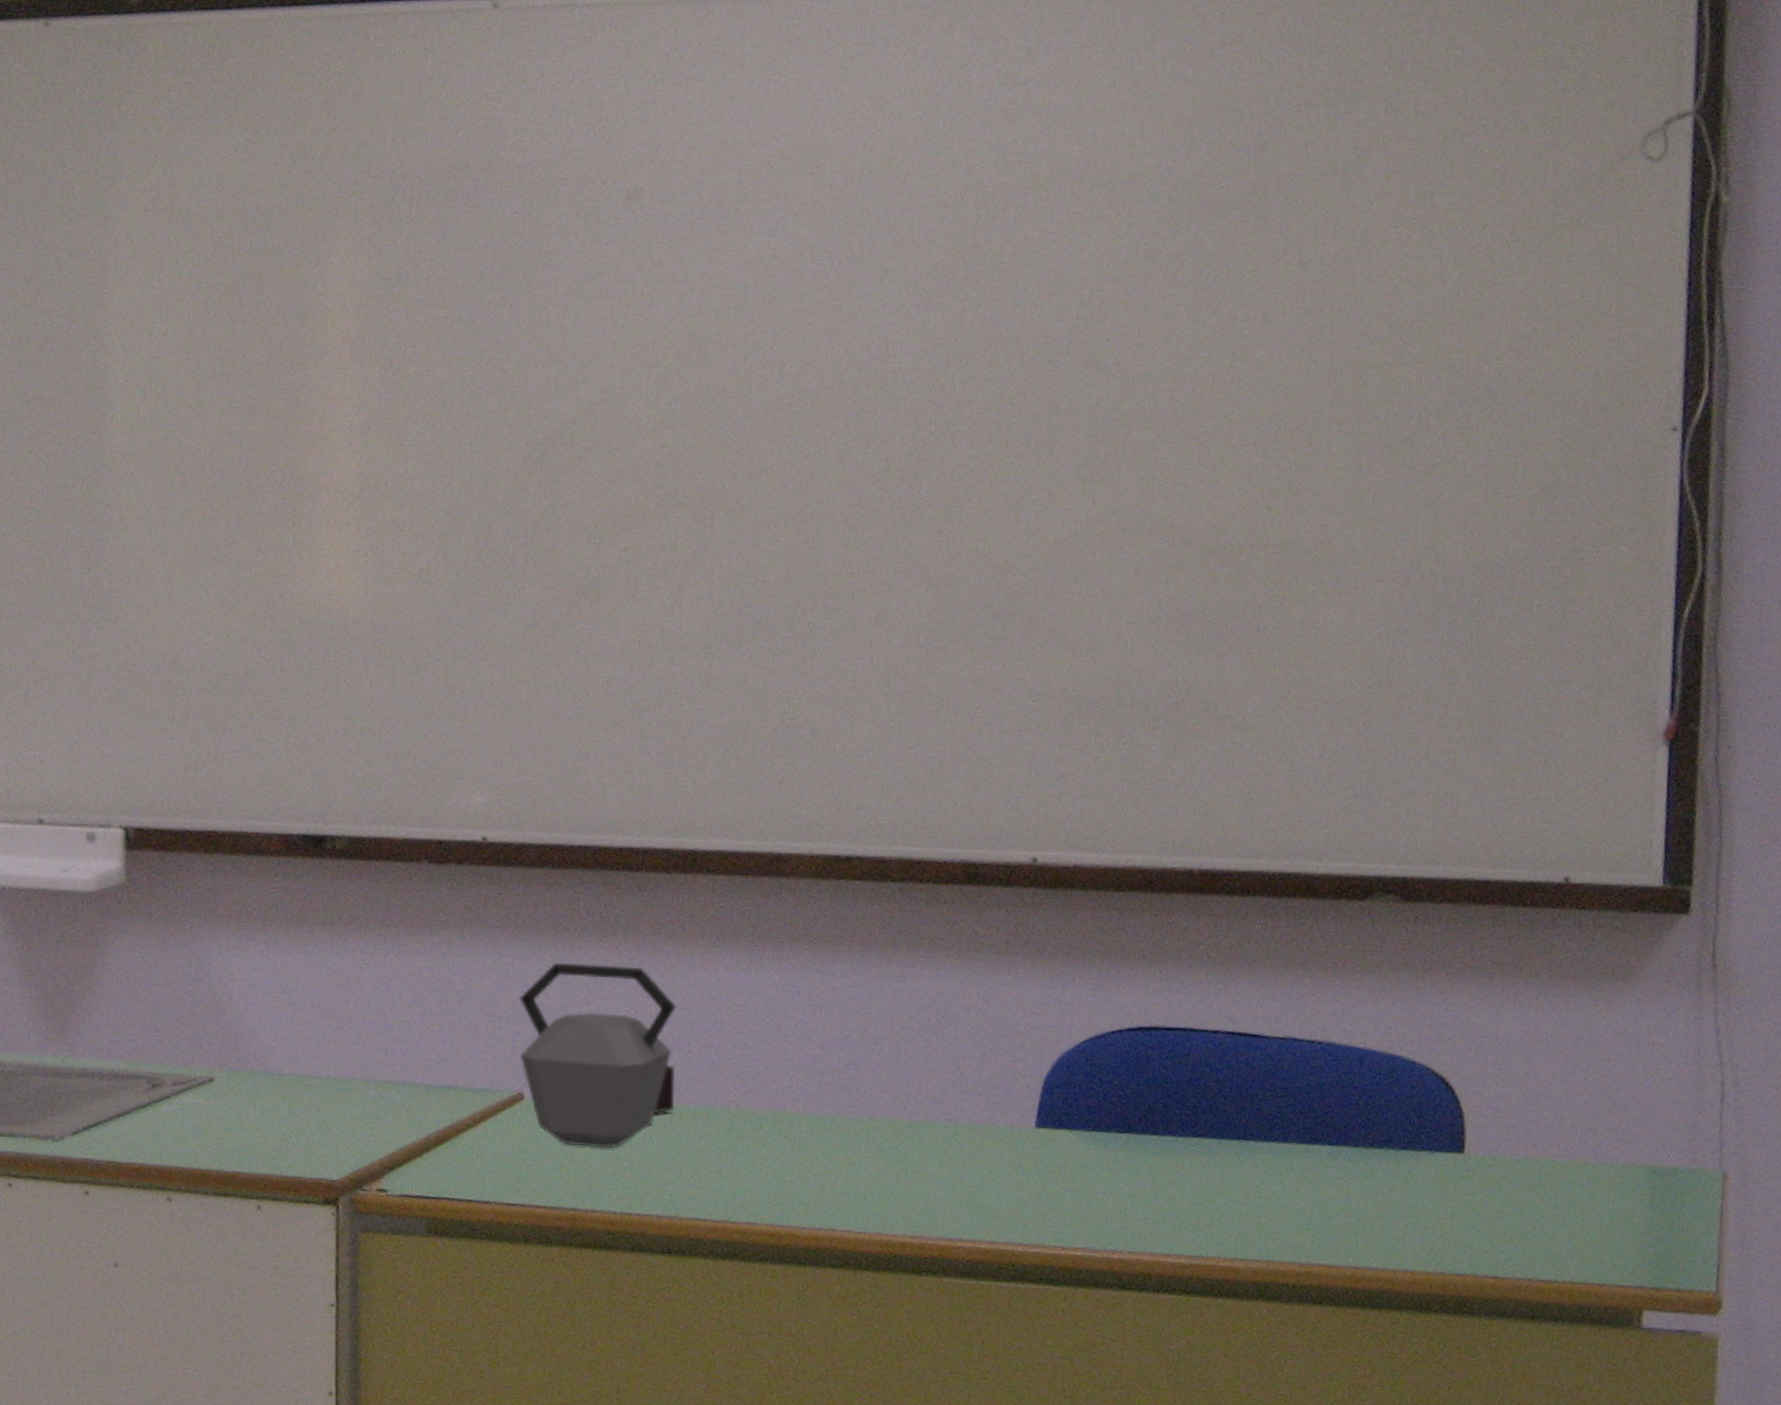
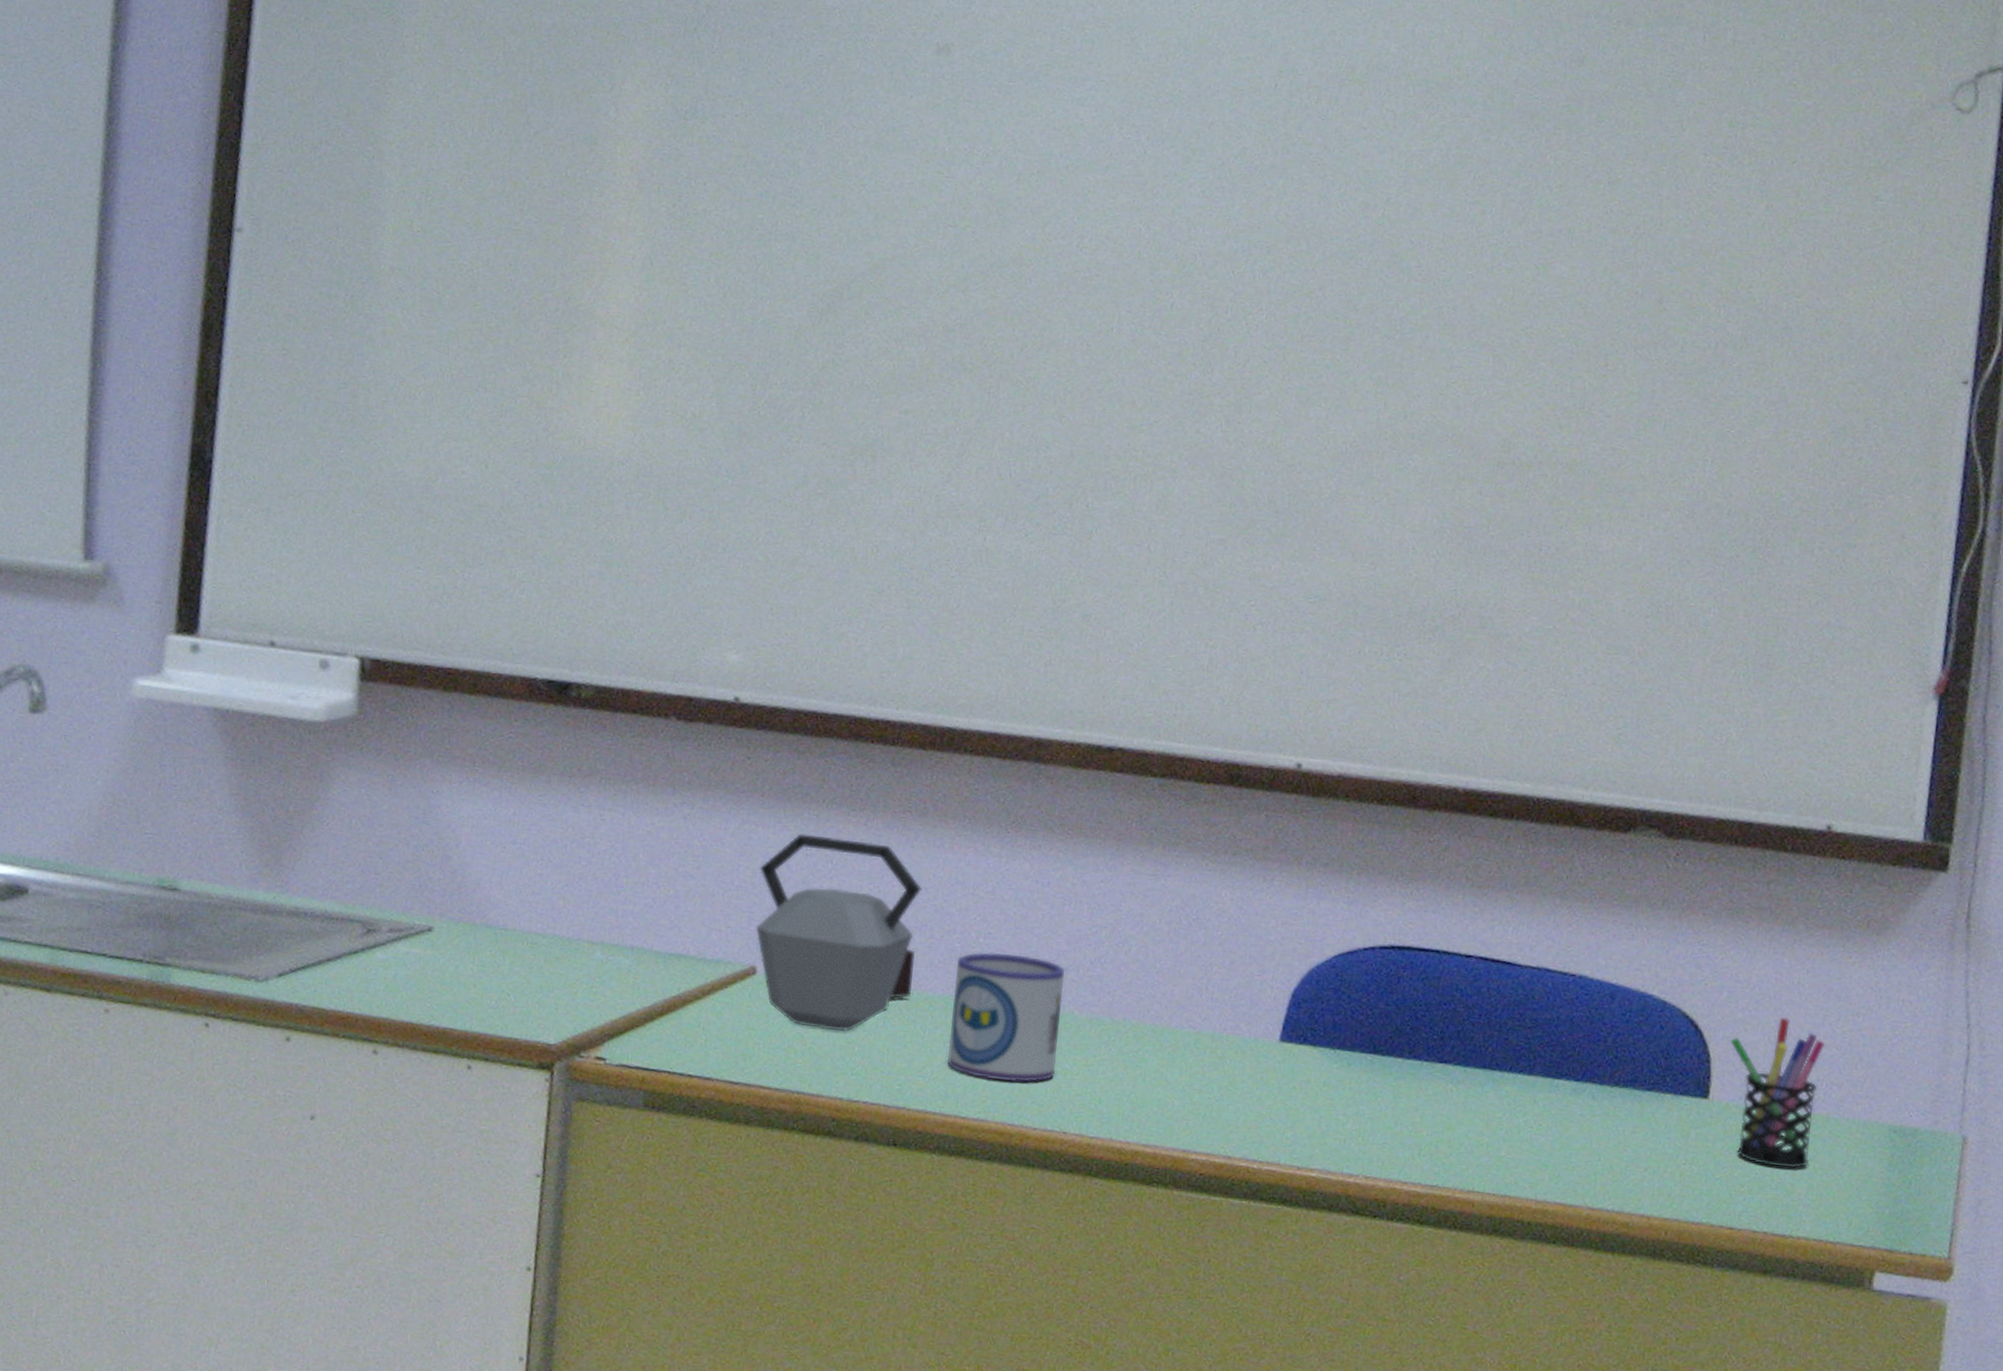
mug: none [713,1062,820,1185] -> present [947,952,1064,1083]
pen holder: none [1482,1068,1577,1215] -> present [1730,1017,1825,1169]

